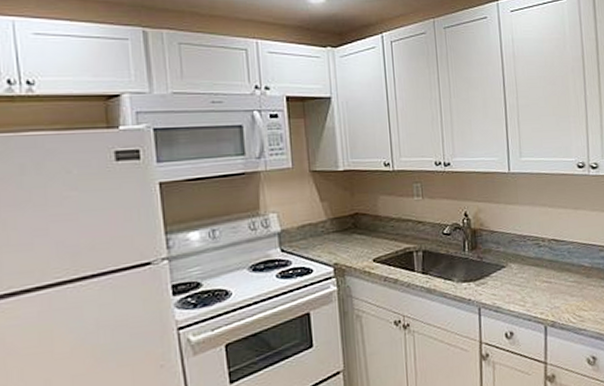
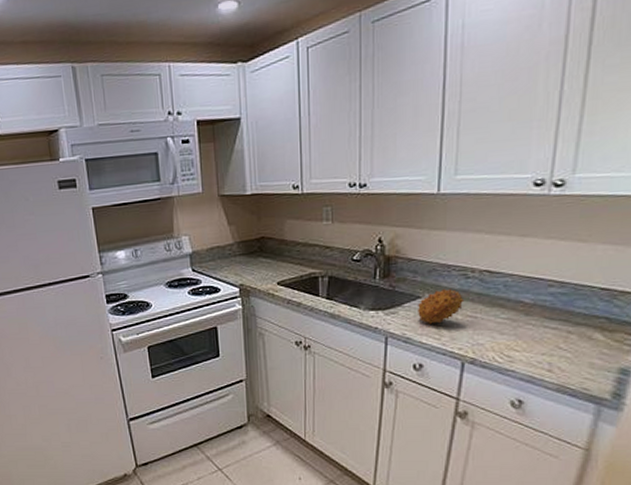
fruit: none [503,256,540,292] -> present [416,288,465,324]

